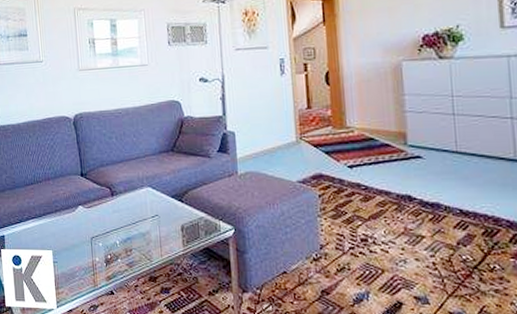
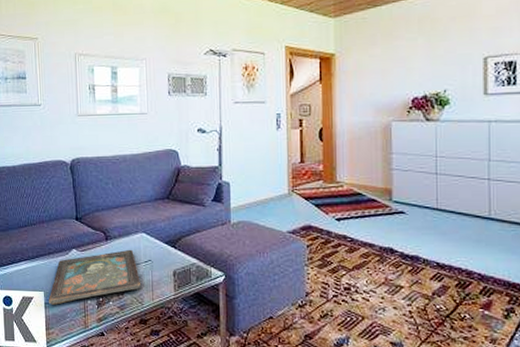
decorative tray: none [57,204,148,263] -> present [49,249,140,305]

